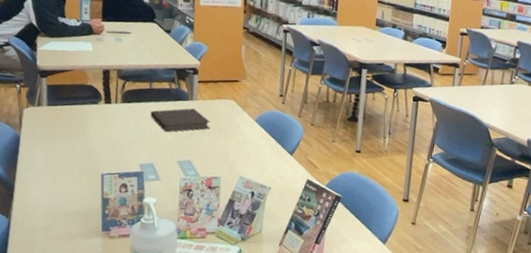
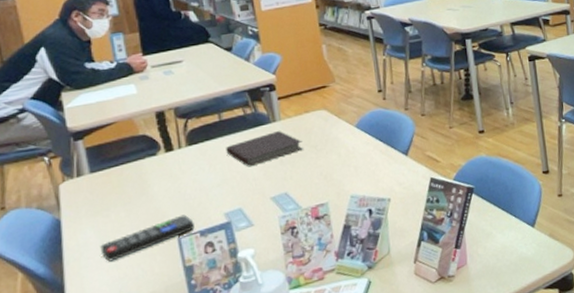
remote control: none [44,156,116,179] -> present [100,214,195,262]

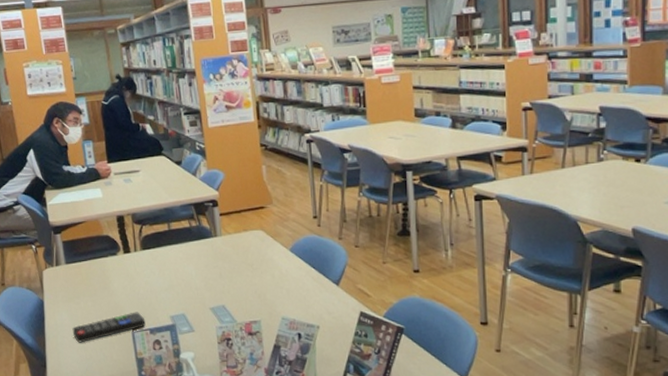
notebook: present [226,131,303,167] -> none [173,246,240,277]

